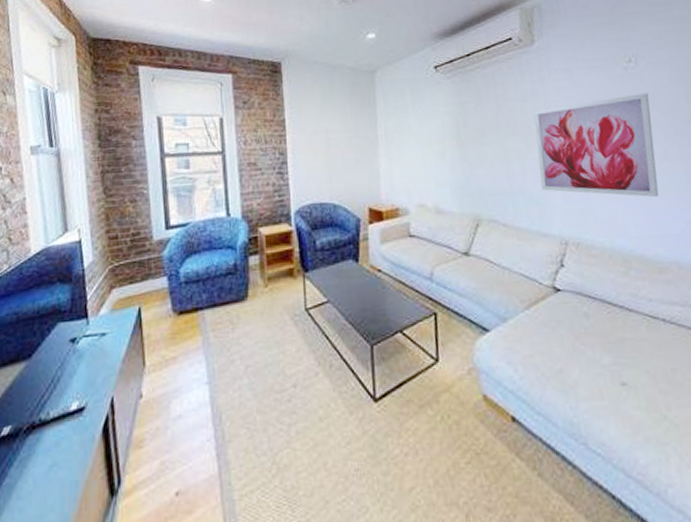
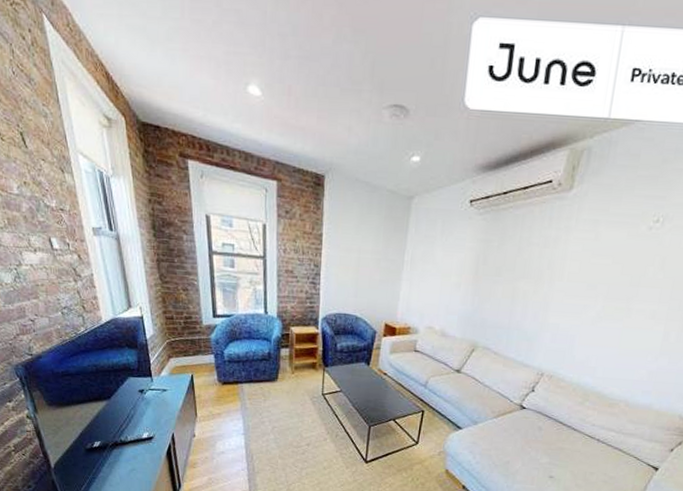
wall art: present [533,93,659,198] -> none [536,255,661,349]

